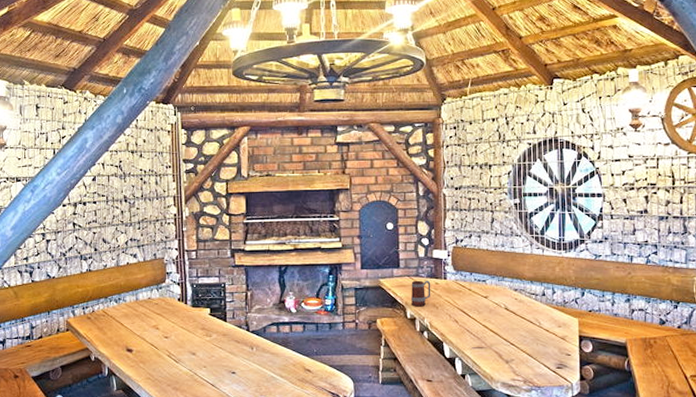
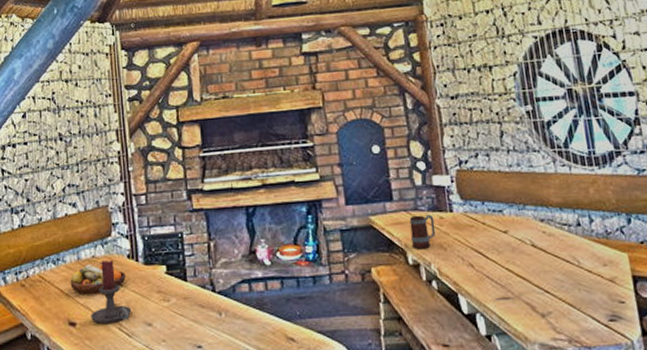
fruit bowl: none [129,305,176,327] -> present [70,265,126,294]
candle holder: none [145,302,180,351] -> present [91,260,132,324]

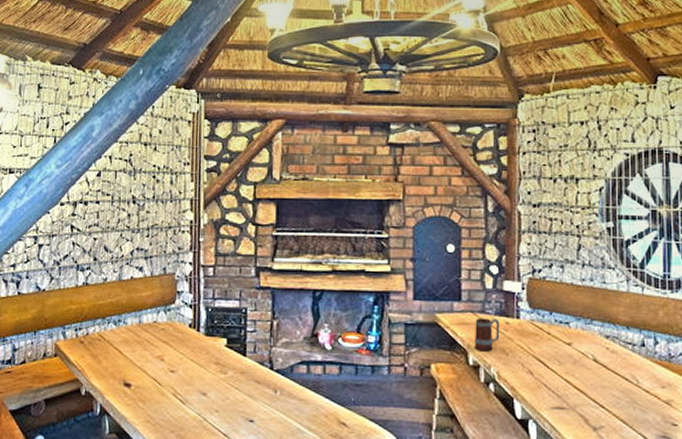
fruit bowl: present [70,265,126,294] -> none [129,329,185,358]
candle holder: present [91,260,132,324] -> none [146,327,188,389]

